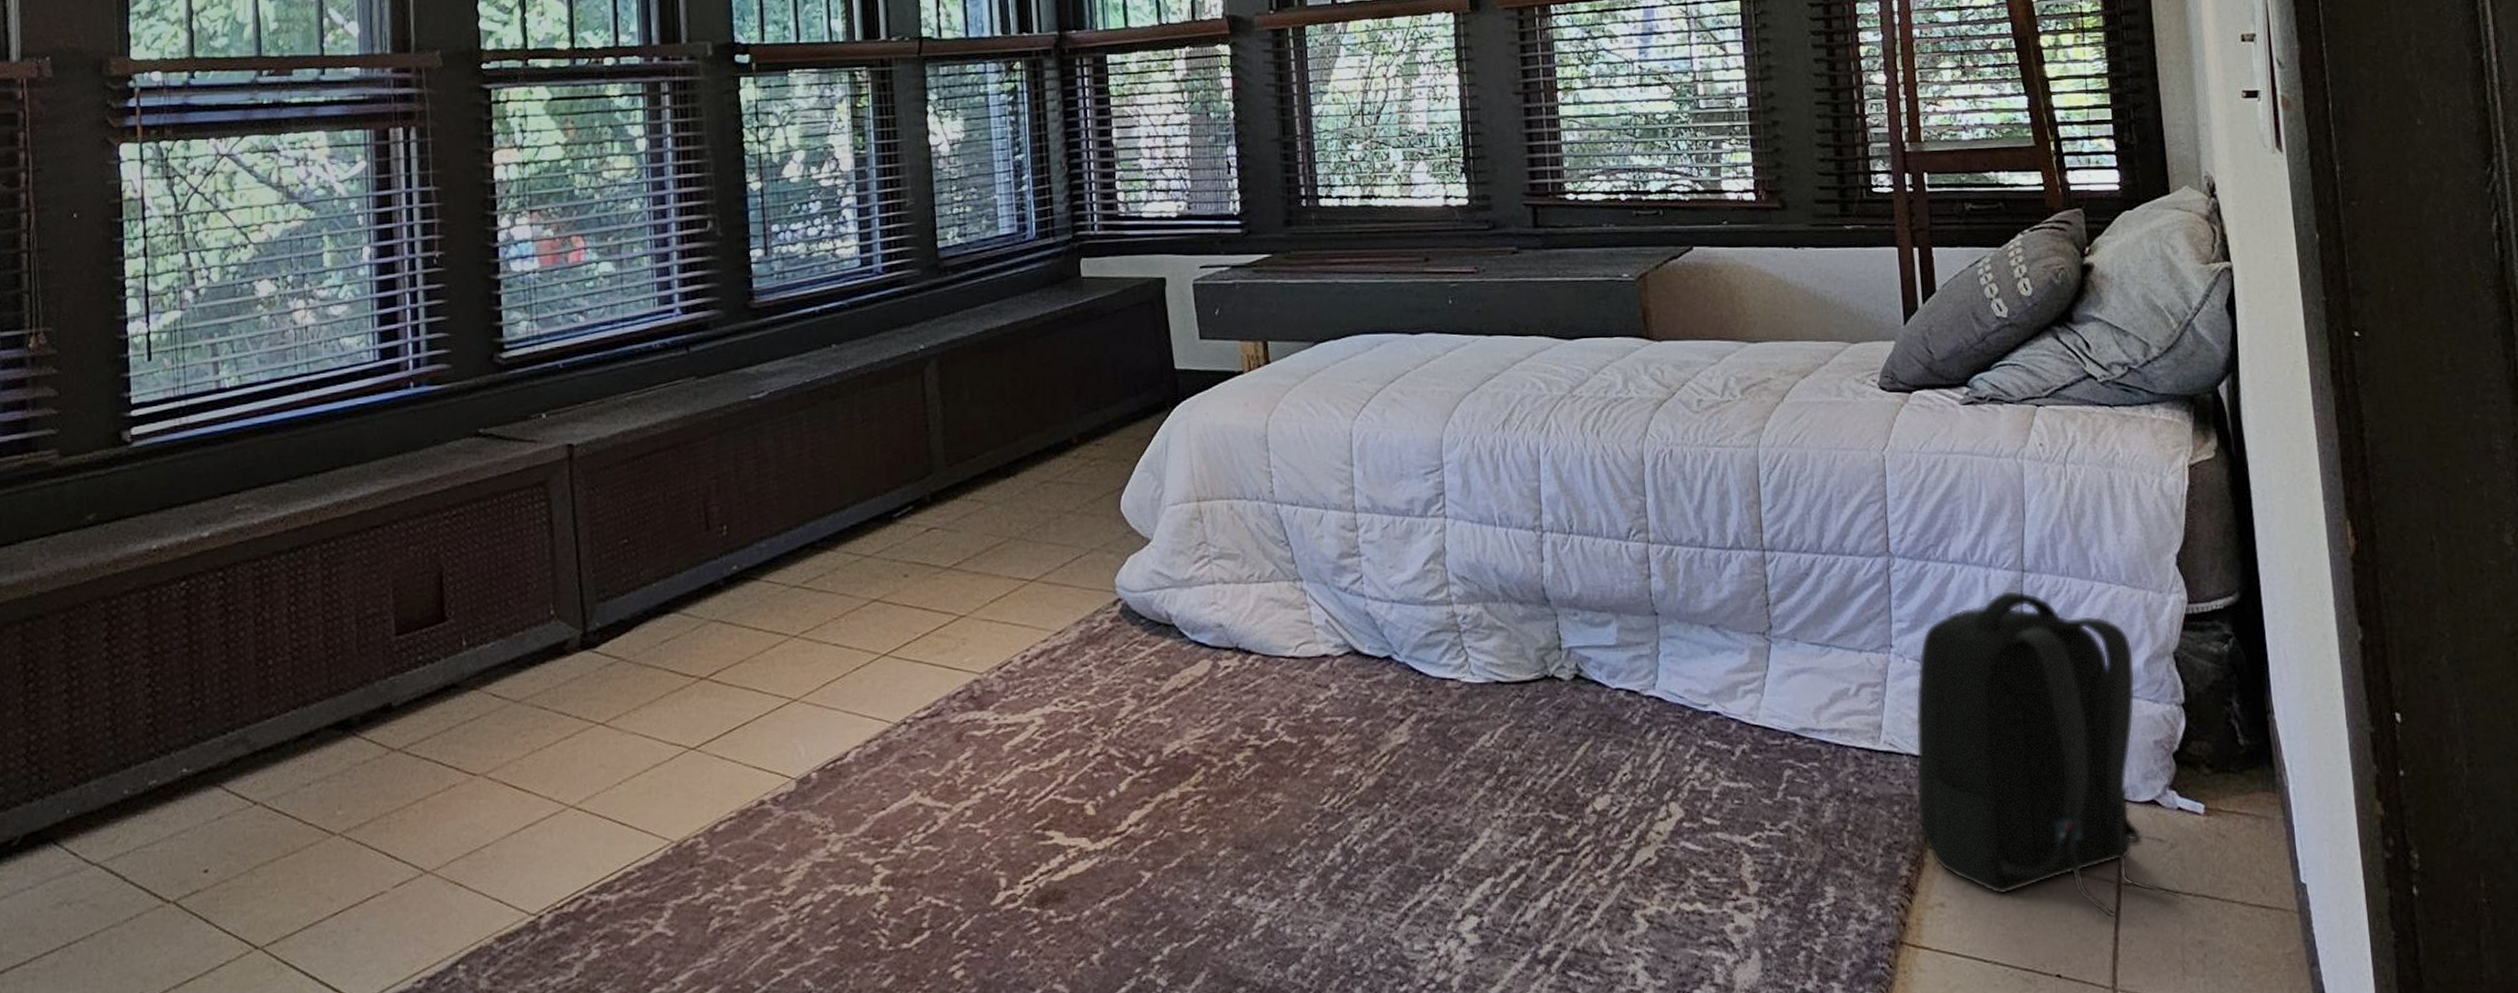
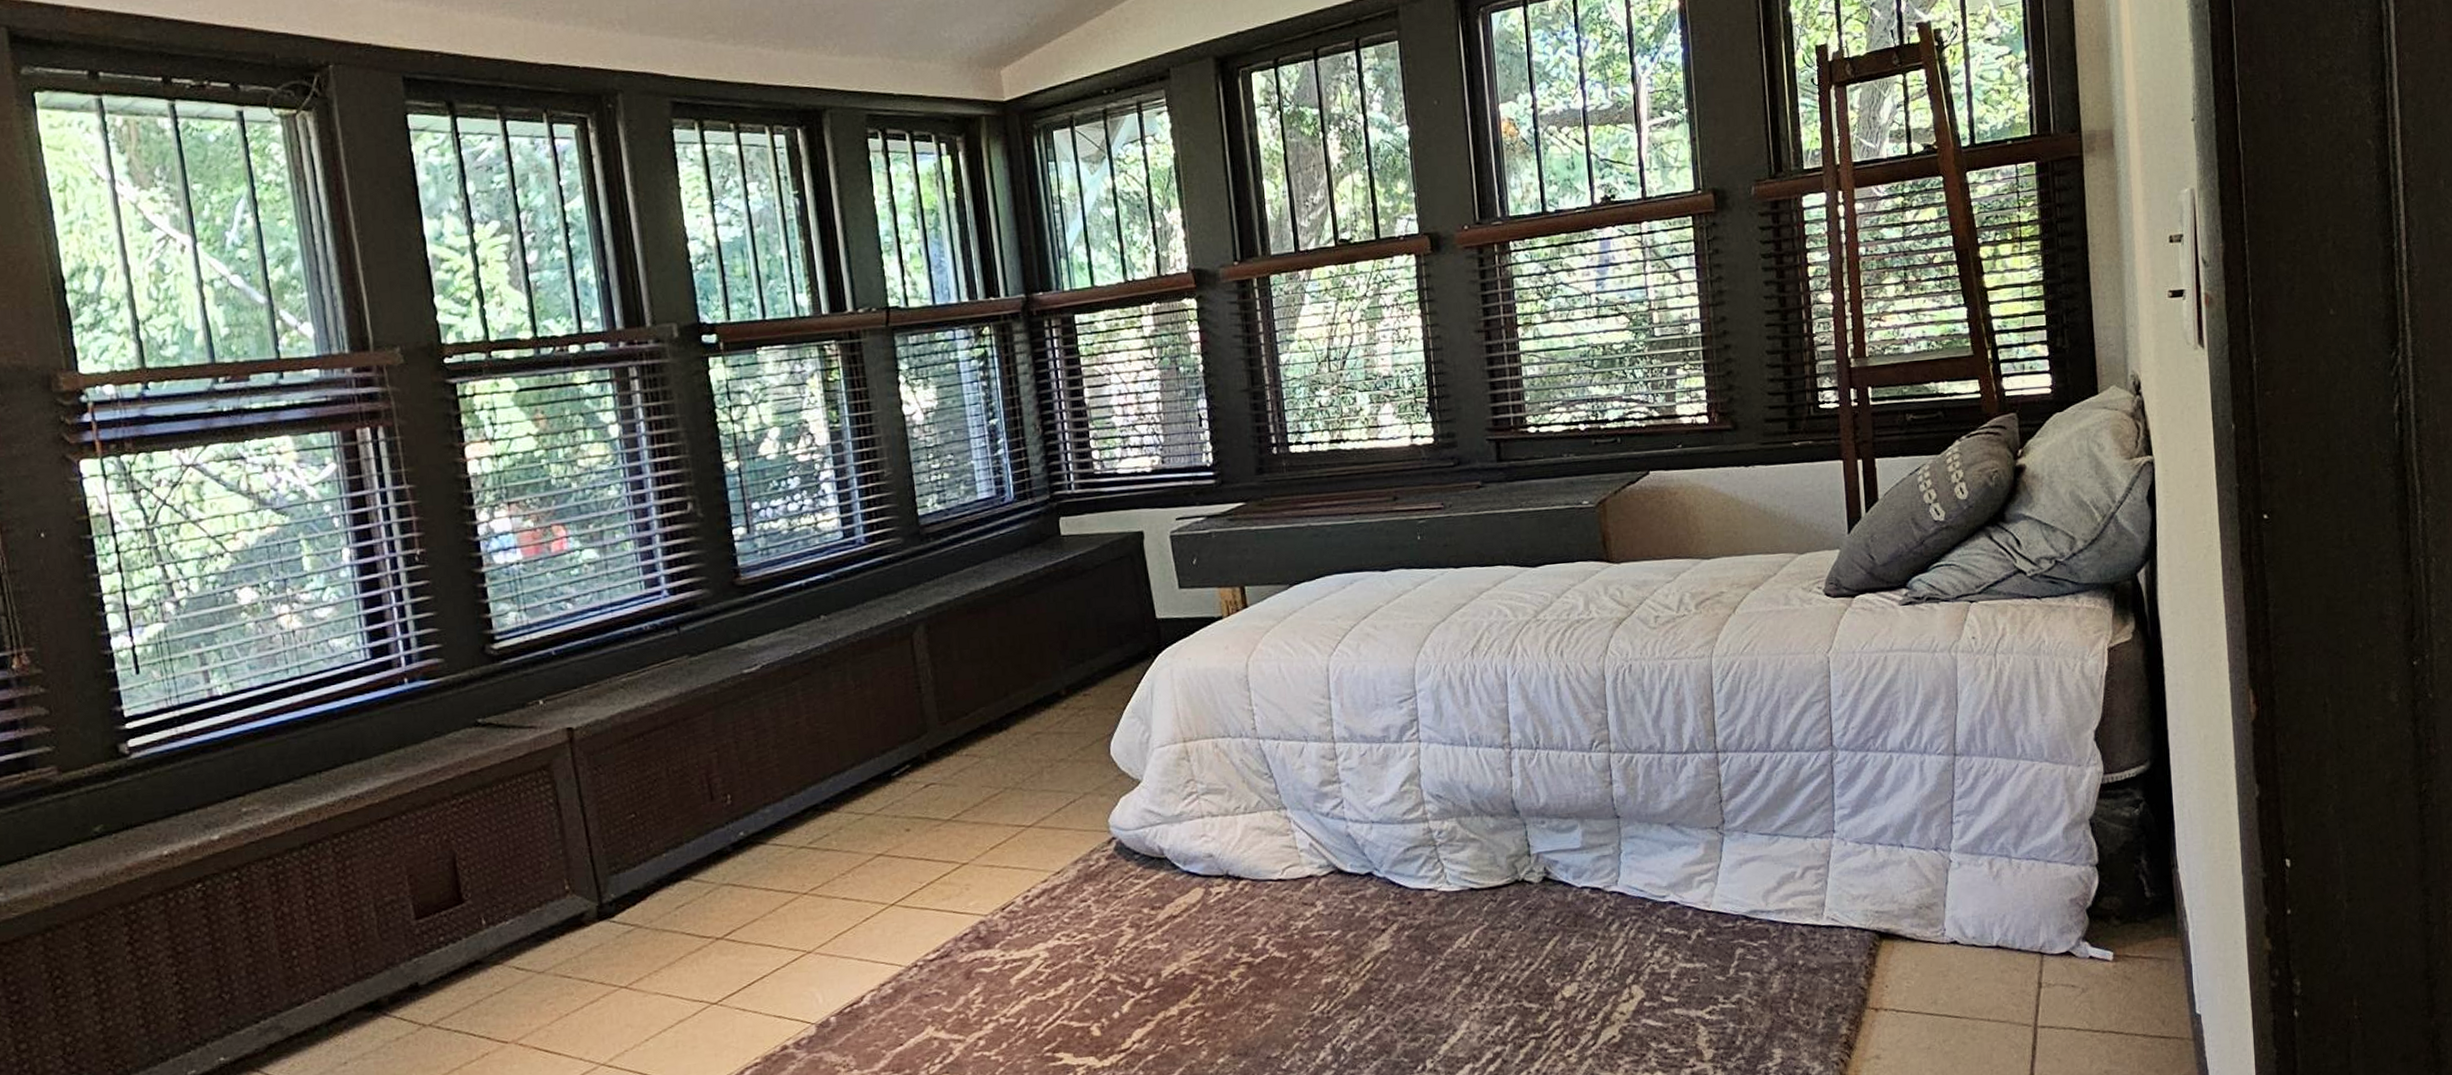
backpack: present [1915,590,2181,919] -> none [1855,773,2090,1058]

